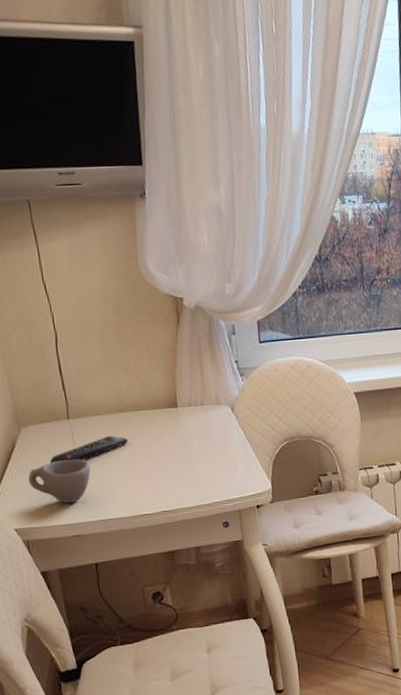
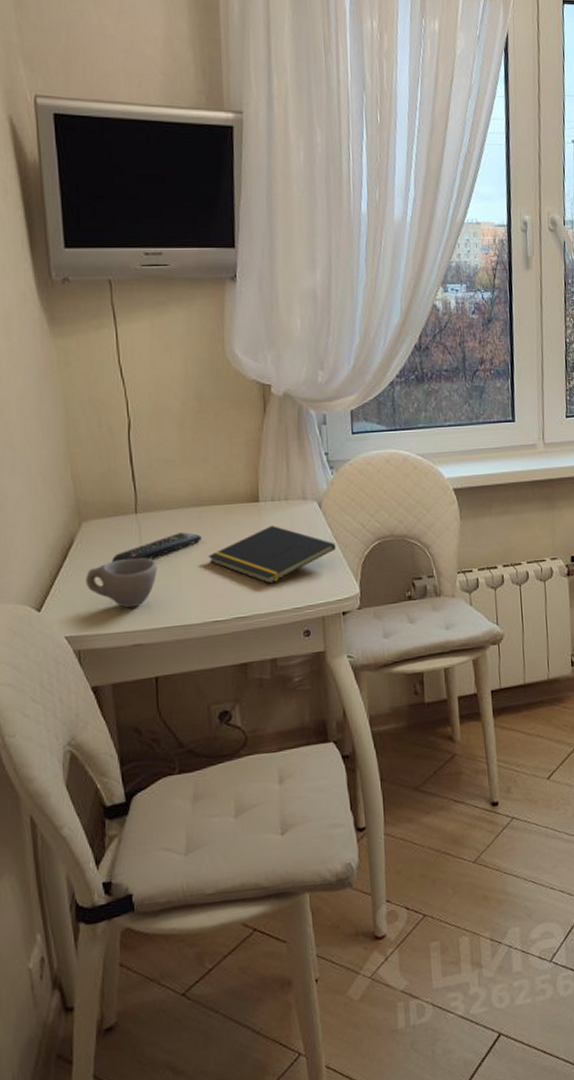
notepad: none [135,428,249,481] -> present [208,525,336,584]

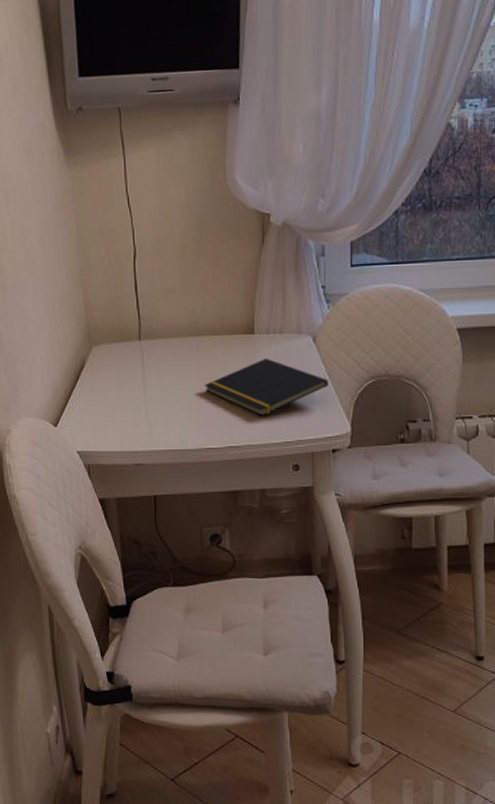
cup: present [86,558,158,608] -> none [95,382,158,429]
remote control: present [111,531,202,562] -> none [117,360,199,385]

